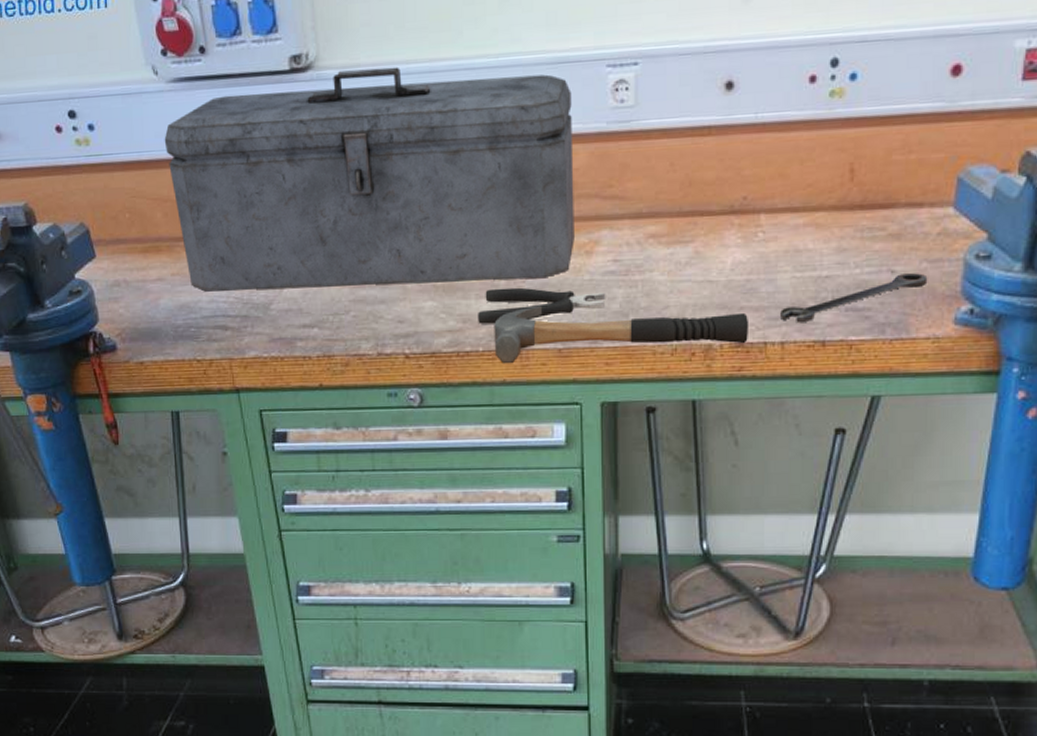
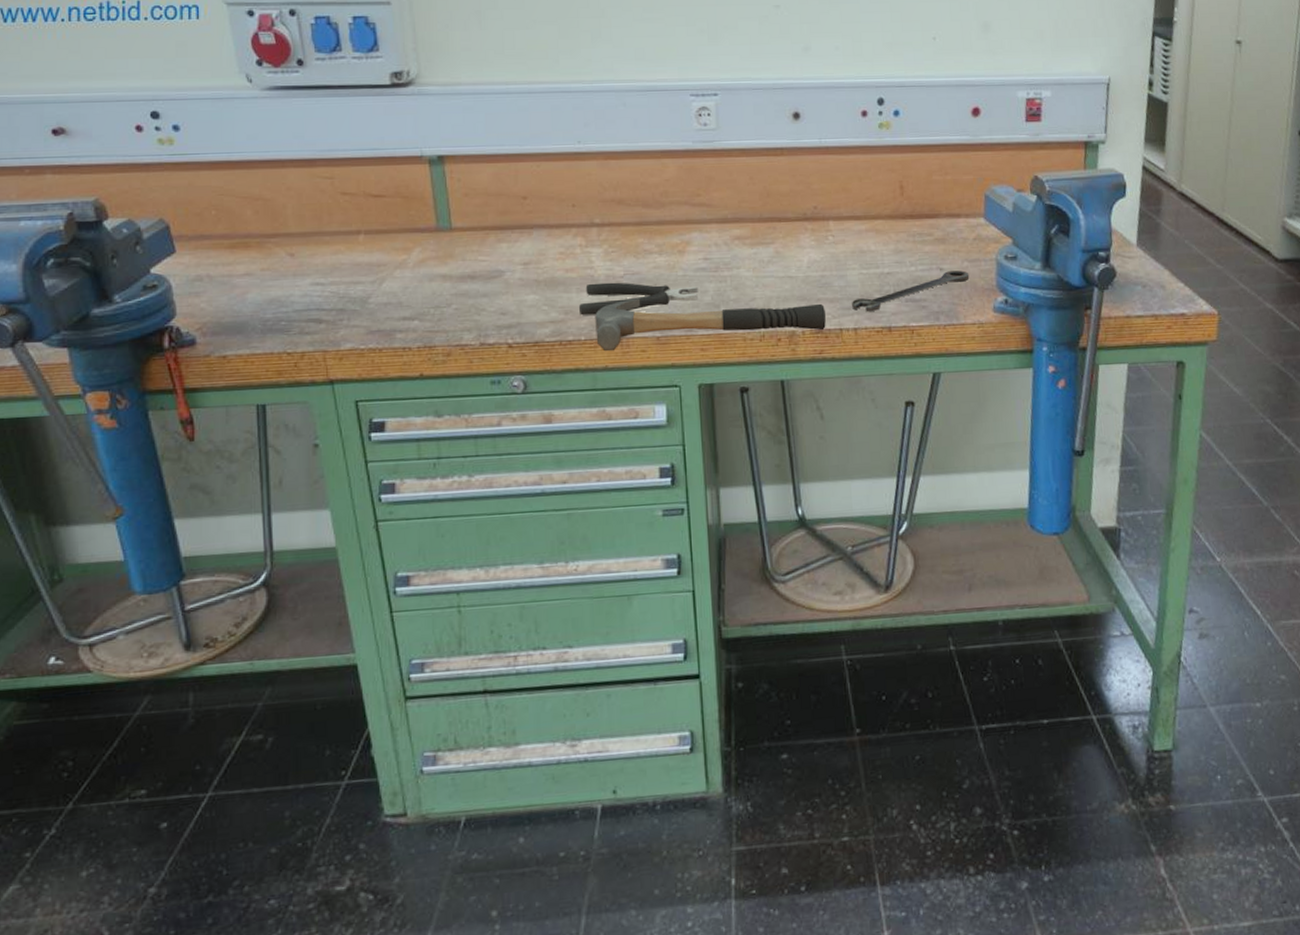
toolbox: present [164,67,575,292] -> none [257,87,668,286]

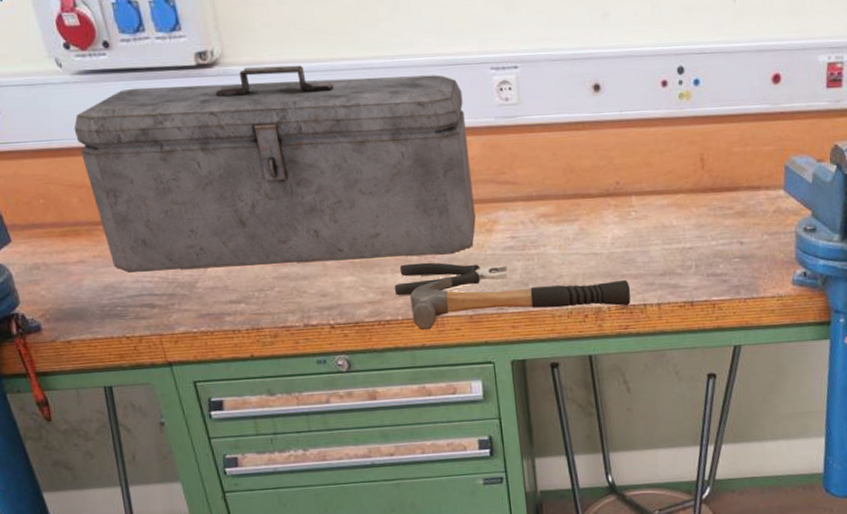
toolbox: none [257,87,668,286] -> present [74,65,476,272]
wrench: present [852,270,970,313] -> none [655,243,769,288]

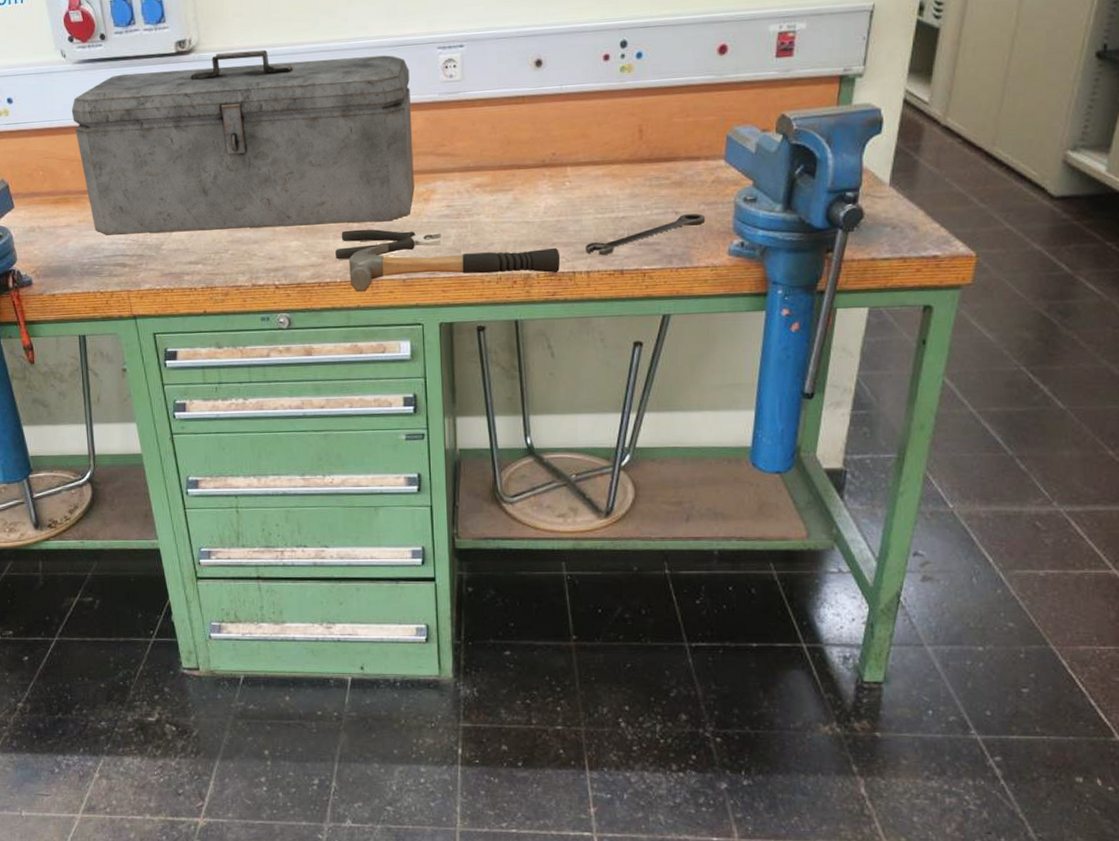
wrench: none [655,243,769,288] -> present [586,213,706,256]

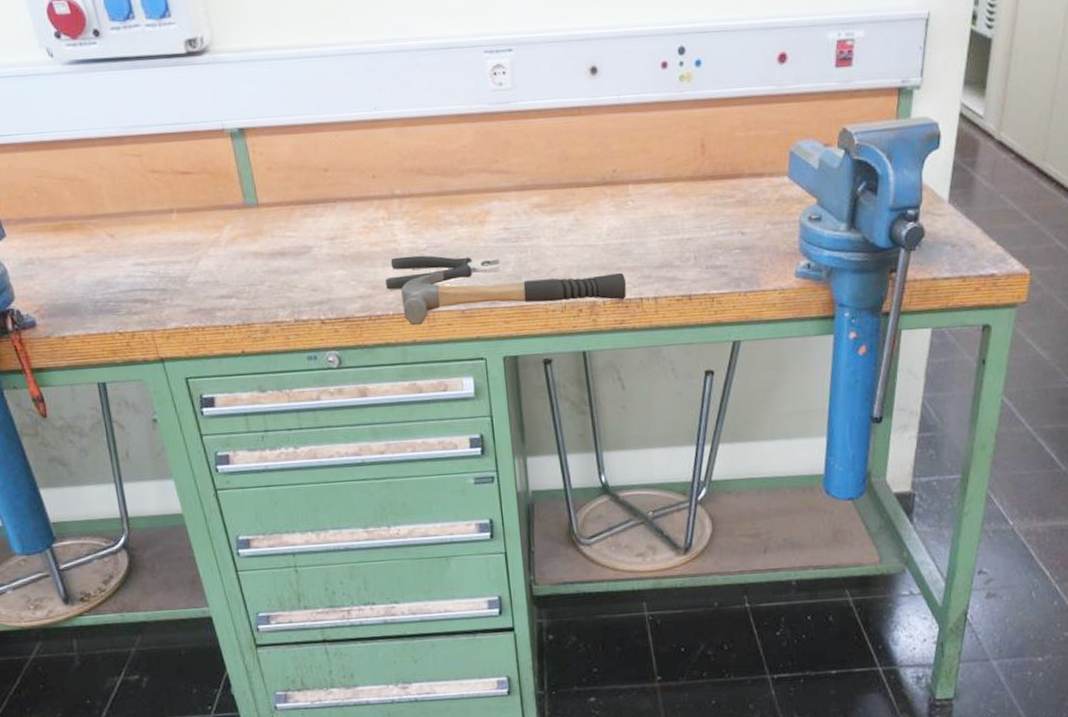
toolbox: present [71,50,414,235] -> none [65,51,468,267]
wrench: present [586,213,706,256] -> none [652,233,772,281]

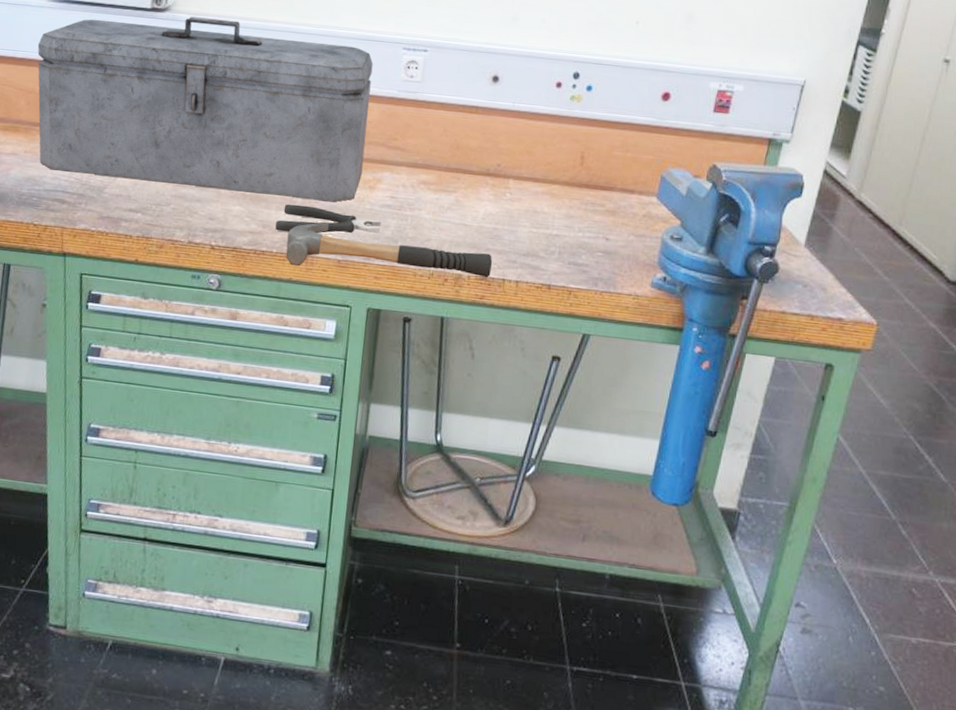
toolbox: none [65,51,468,267] -> present [37,16,373,202]

